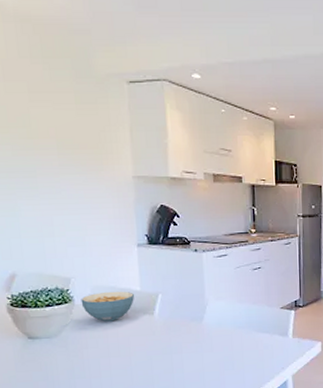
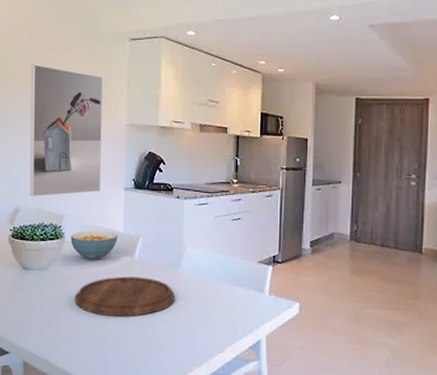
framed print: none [11,110,111,260] -> present [30,64,103,196]
cutting board: none [92,334,201,377] -> present [74,276,175,317]

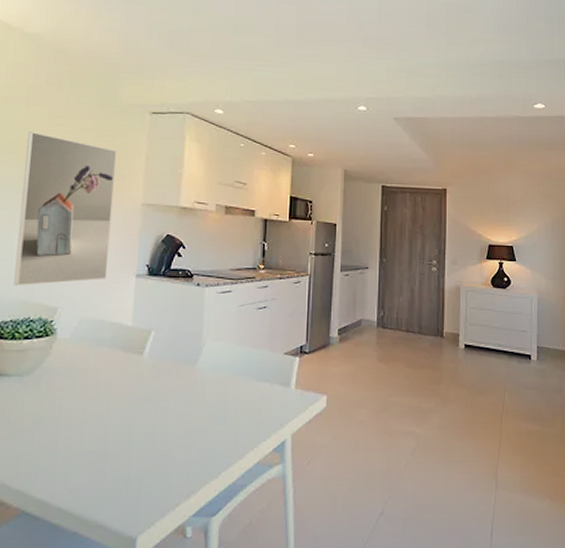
cereal bowl: present [70,231,117,260] -> none [64,325,124,360]
cutting board: present [74,276,175,317] -> none [64,377,190,427]

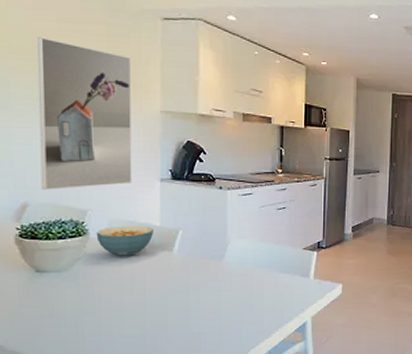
cereal bowl: none [64,325,124,360] -> present [96,226,153,257]

